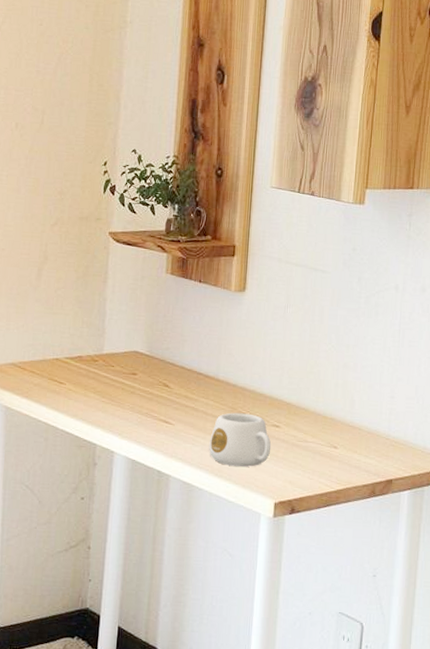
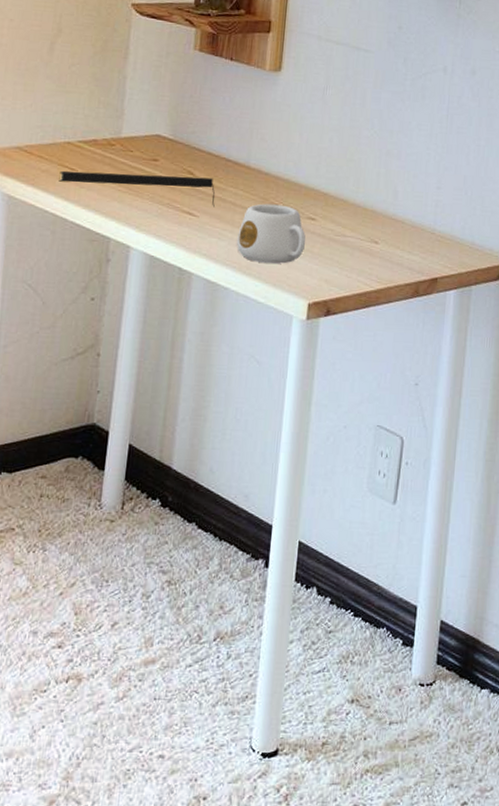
notepad: none [49,384,188,417] -> present [58,170,215,208]

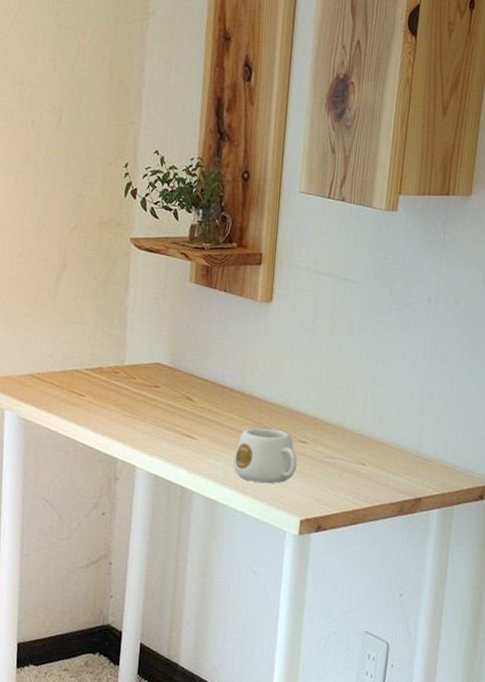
notepad: present [58,170,215,208] -> none [69,396,212,431]

